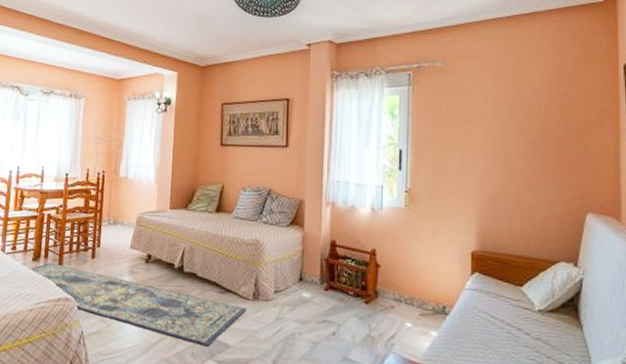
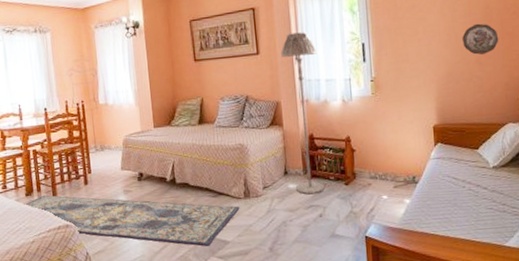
floor lamp: none [311,129,350,308] -> present [281,32,325,195]
decorative plate: none [513,144,555,179] -> present [462,23,499,55]

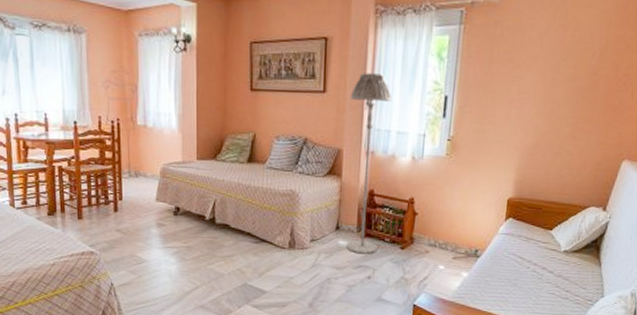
rug: present [24,195,240,246] -> none [45,216,283,293]
decorative plate: present [462,23,499,55] -> none [558,91,601,127]

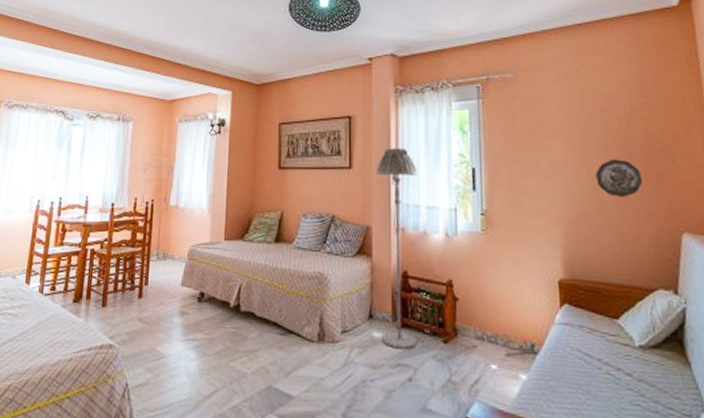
decorative plate: none [558,91,601,127] -> present [595,159,643,197]

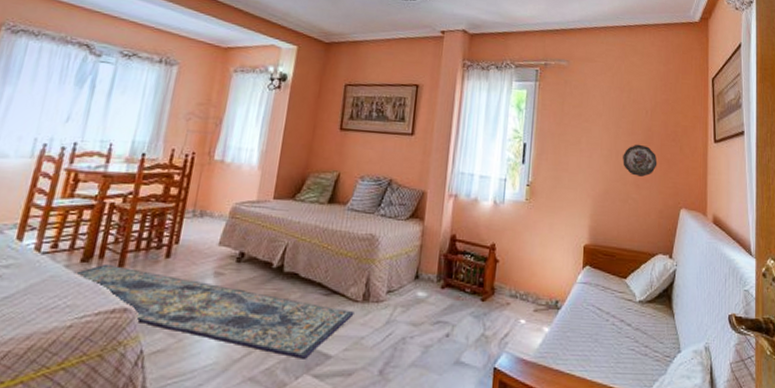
rug: none [69,304,311,399] -> present [74,263,354,359]
floor lamp: present [377,148,419,350] -> none [425,118,476,308]

